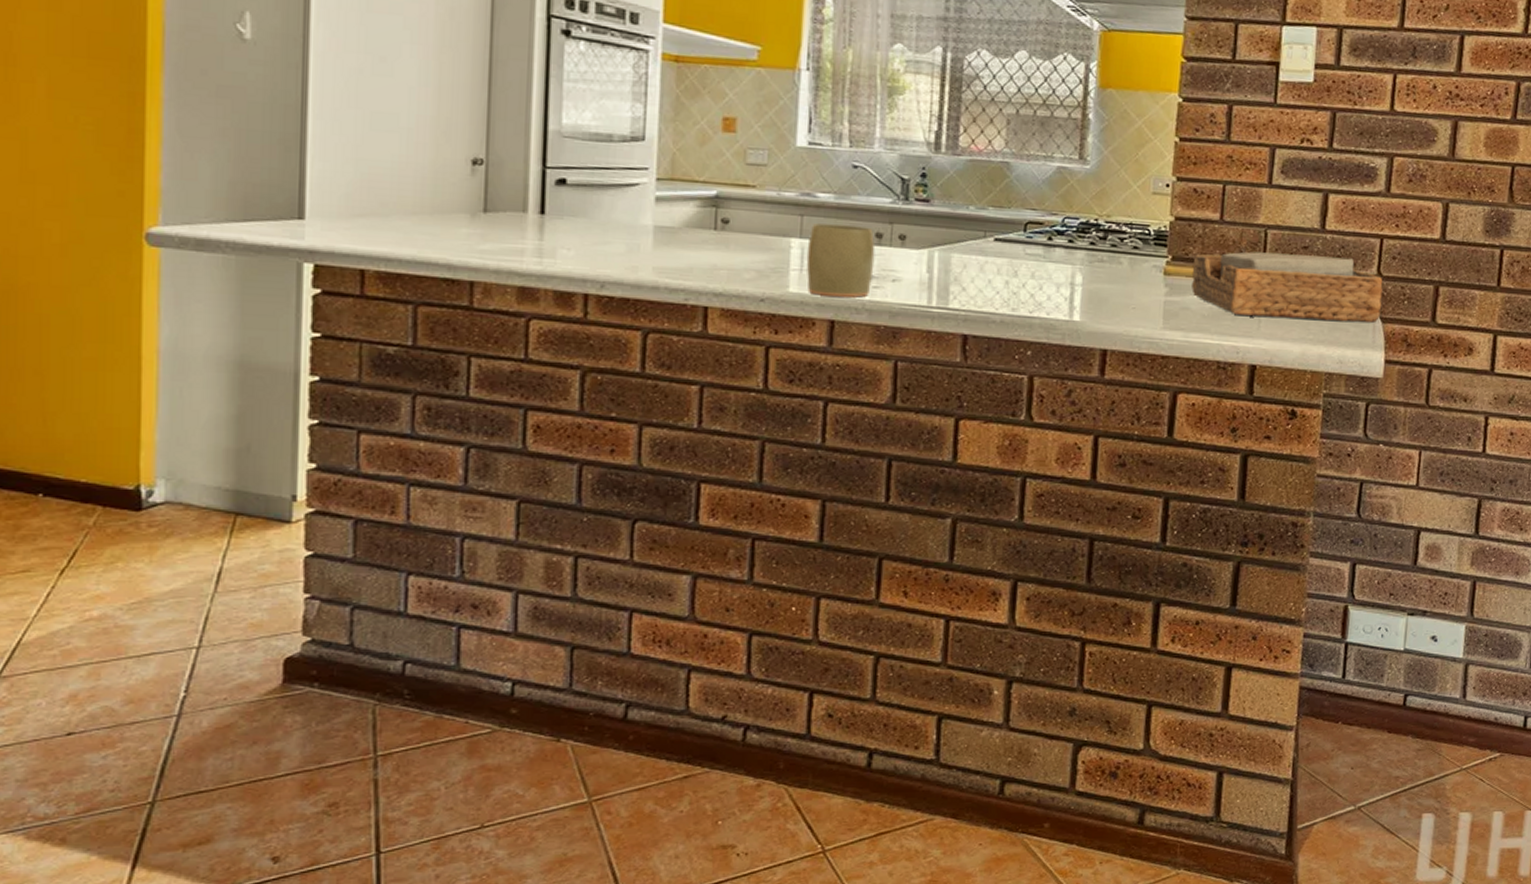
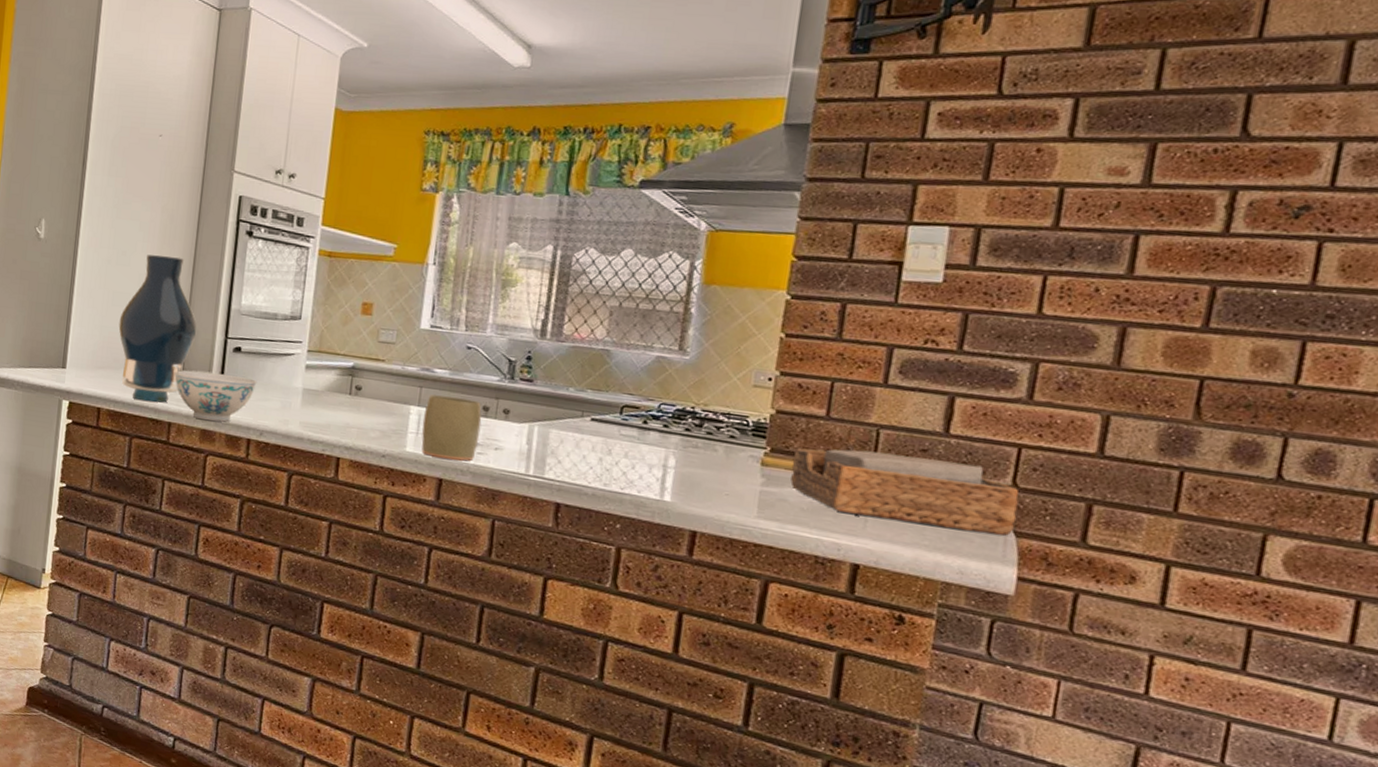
vase: none [383,61,502,256] -> present [118,255,197,403]
bowl: none [473,212,592,275] -> present [174,371,257,422]

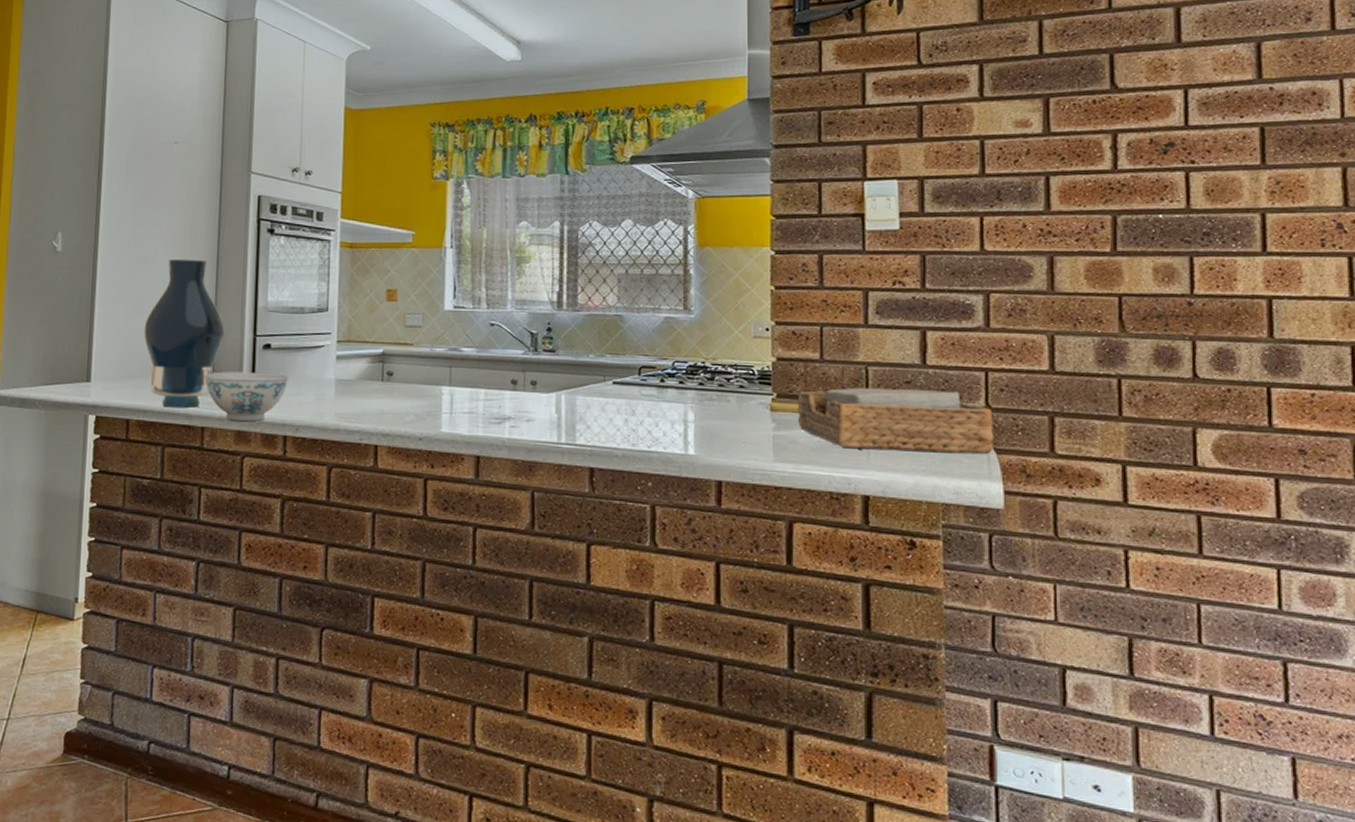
mug: present [421,394,482,461] -> none [455,373,511,436]

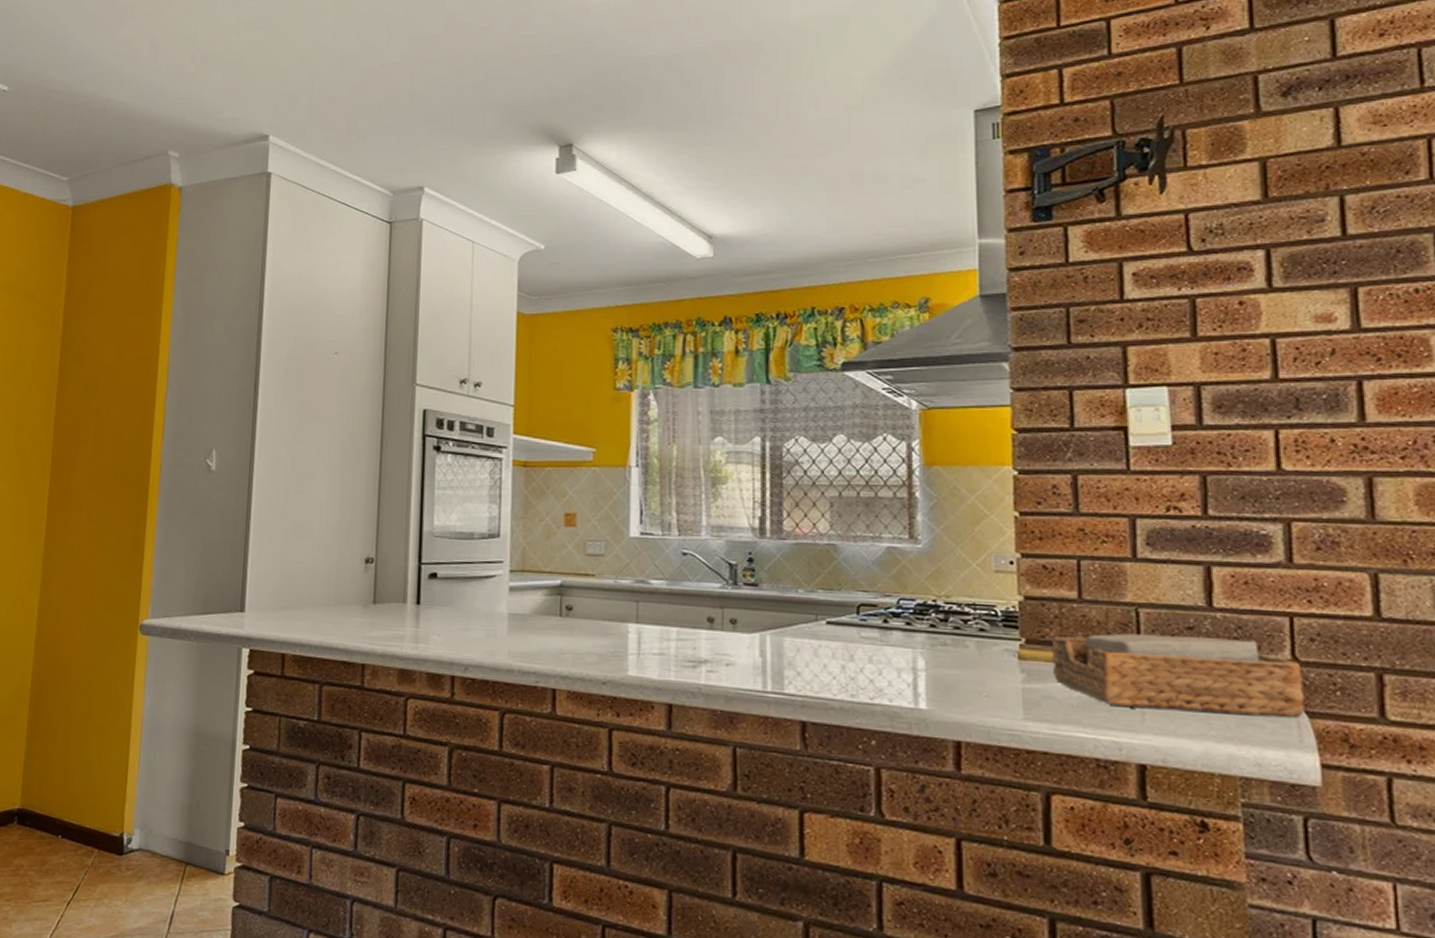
vase: present [144,259,225,408] -> none [301,479,387,642]
bowl: present [205,372,289,422] -> none [365,603,457,659]

